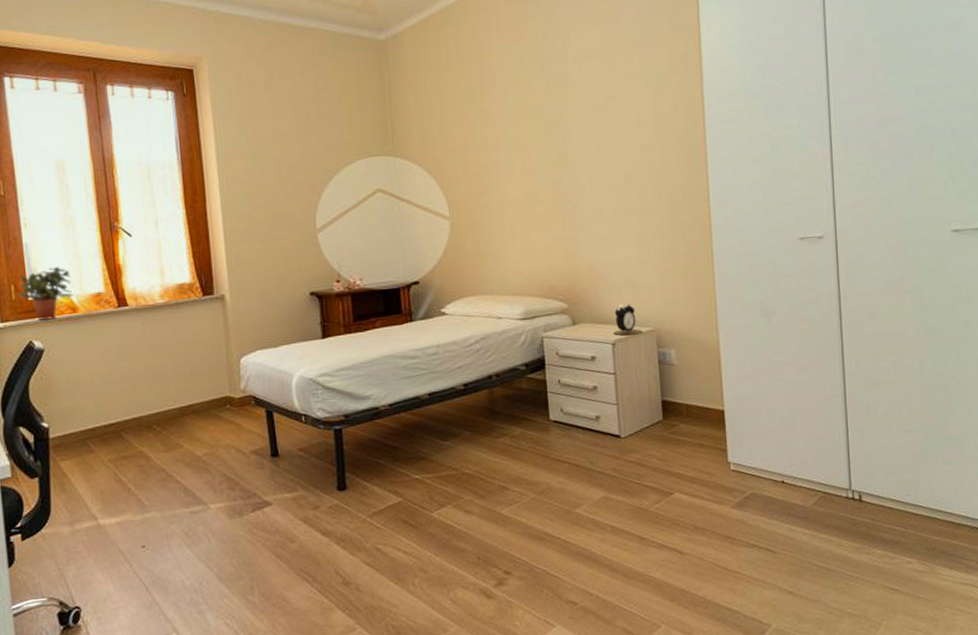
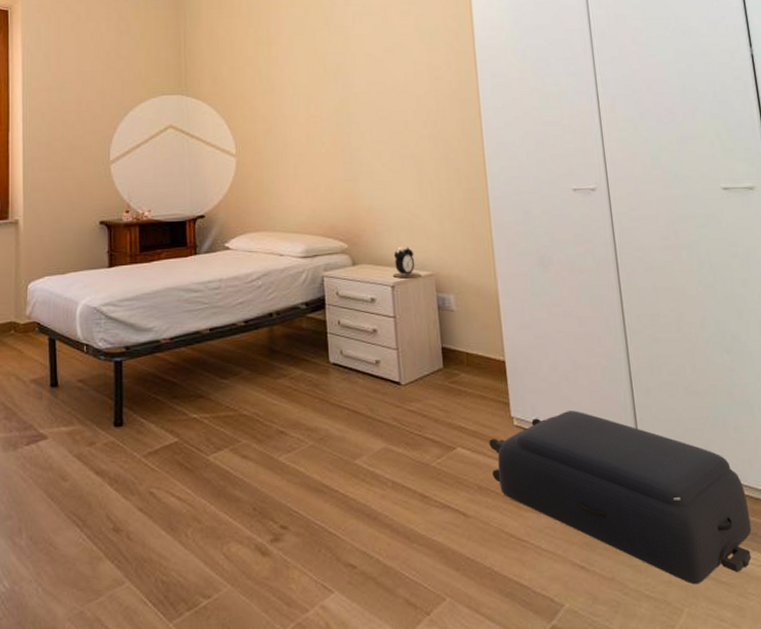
suitcase: none [705,453,951,602] -> present [488,410,752,585]

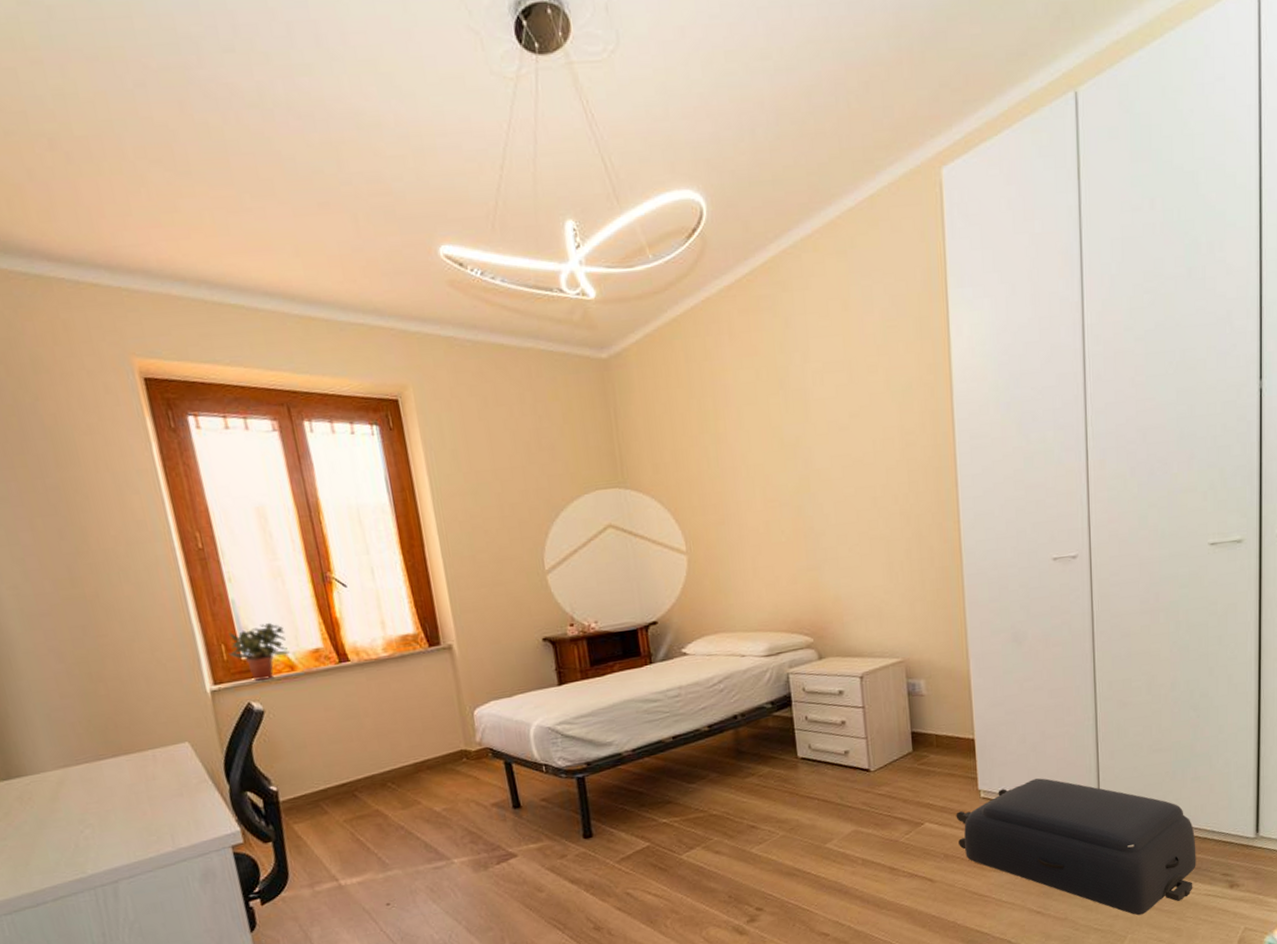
alarm clock: present [393,246,422,279] -> none [861,634,892,669]

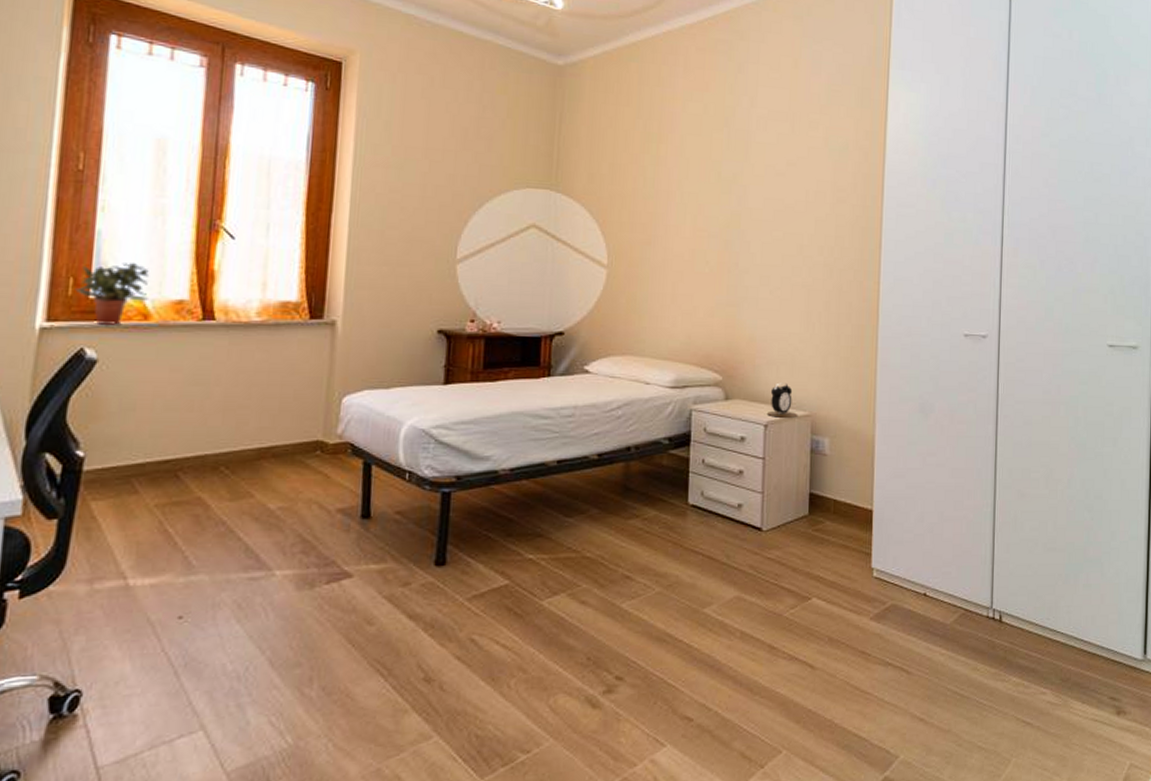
alarm clock: none [861,634,892,669] -> present [768,382,798,418]
suitcase: present [956,778,1196,916] -> none [845,563,1085,736]

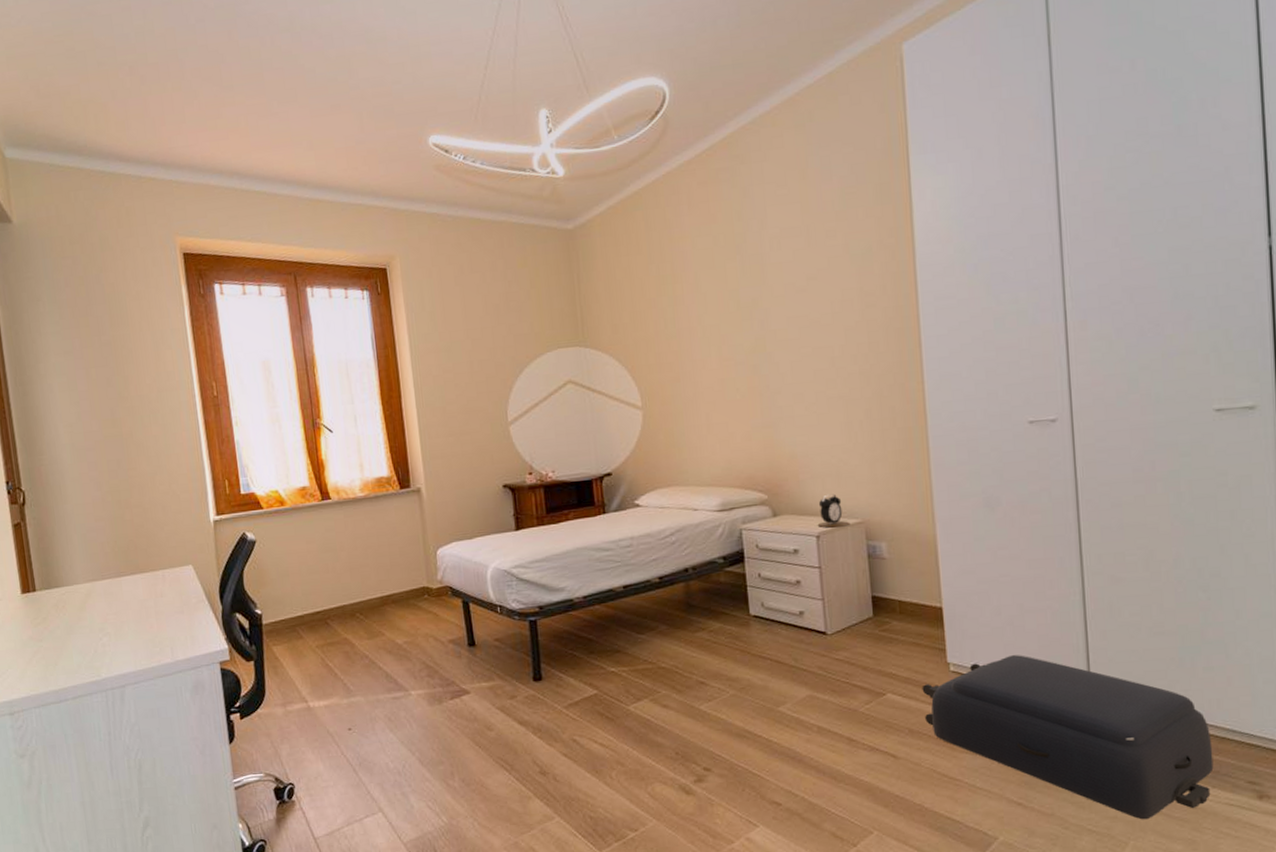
potted plant: present [75,262,149,325] -> none [230,461,281,513]
suitcase: none [845,563,1085,736] -> present [921,655,1214,820]

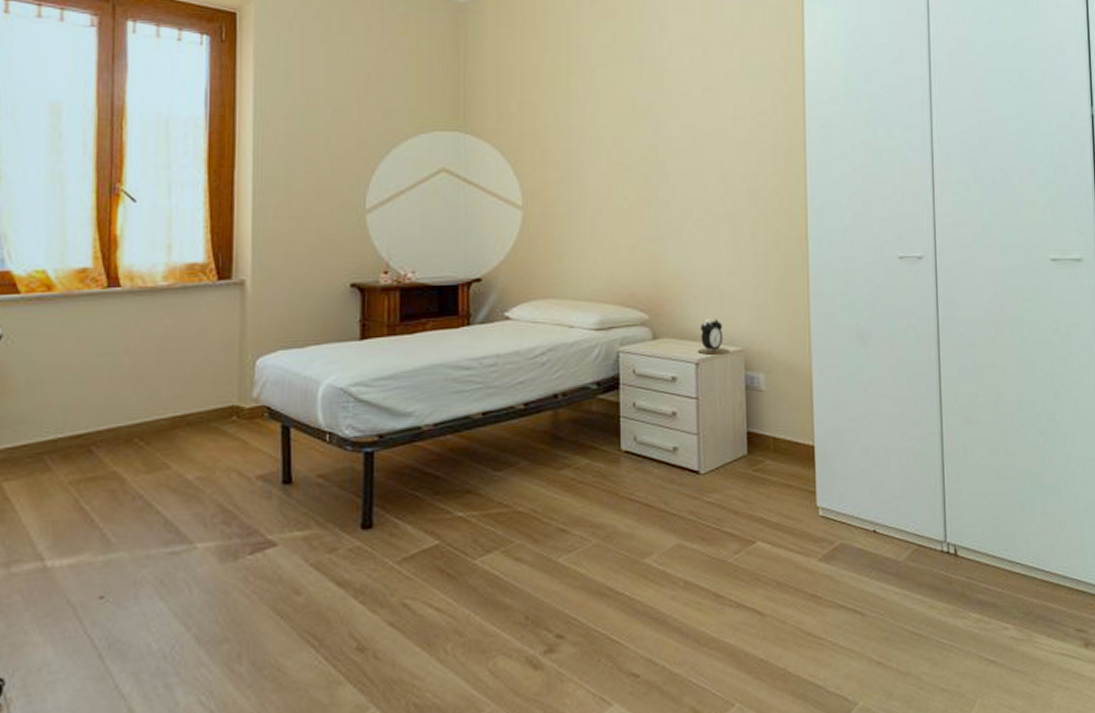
suitcase: present [921,655,1214,820] -> none [791,498,1049,675]

